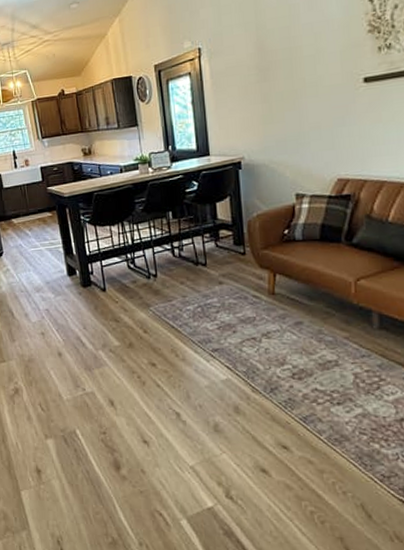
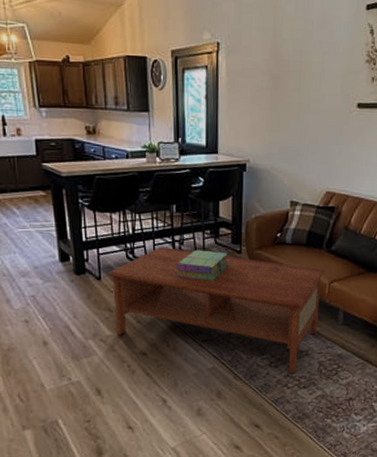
coffee table: none [111,255,349,388] -> present [107,247,326,375]
stack of books: none [177,254,233,286] -> present [176,250,229,281]

